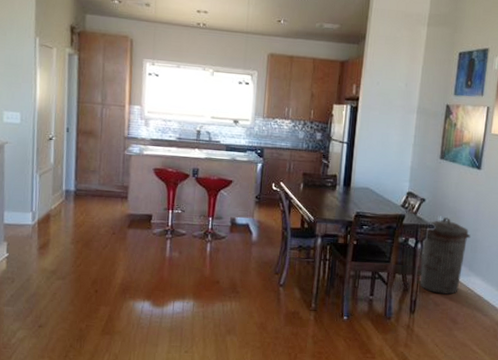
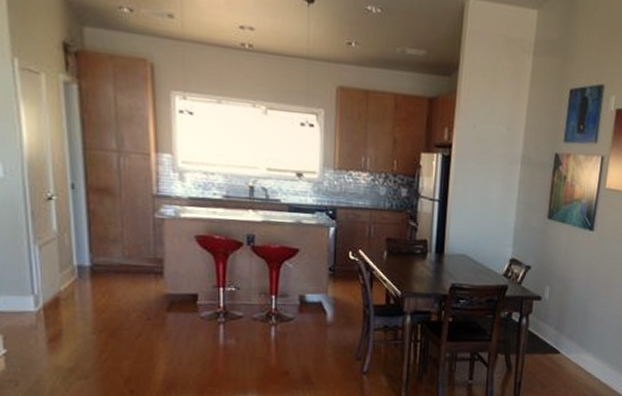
trash can: present [420,217,471,295] -> none [525,287,581,375]

